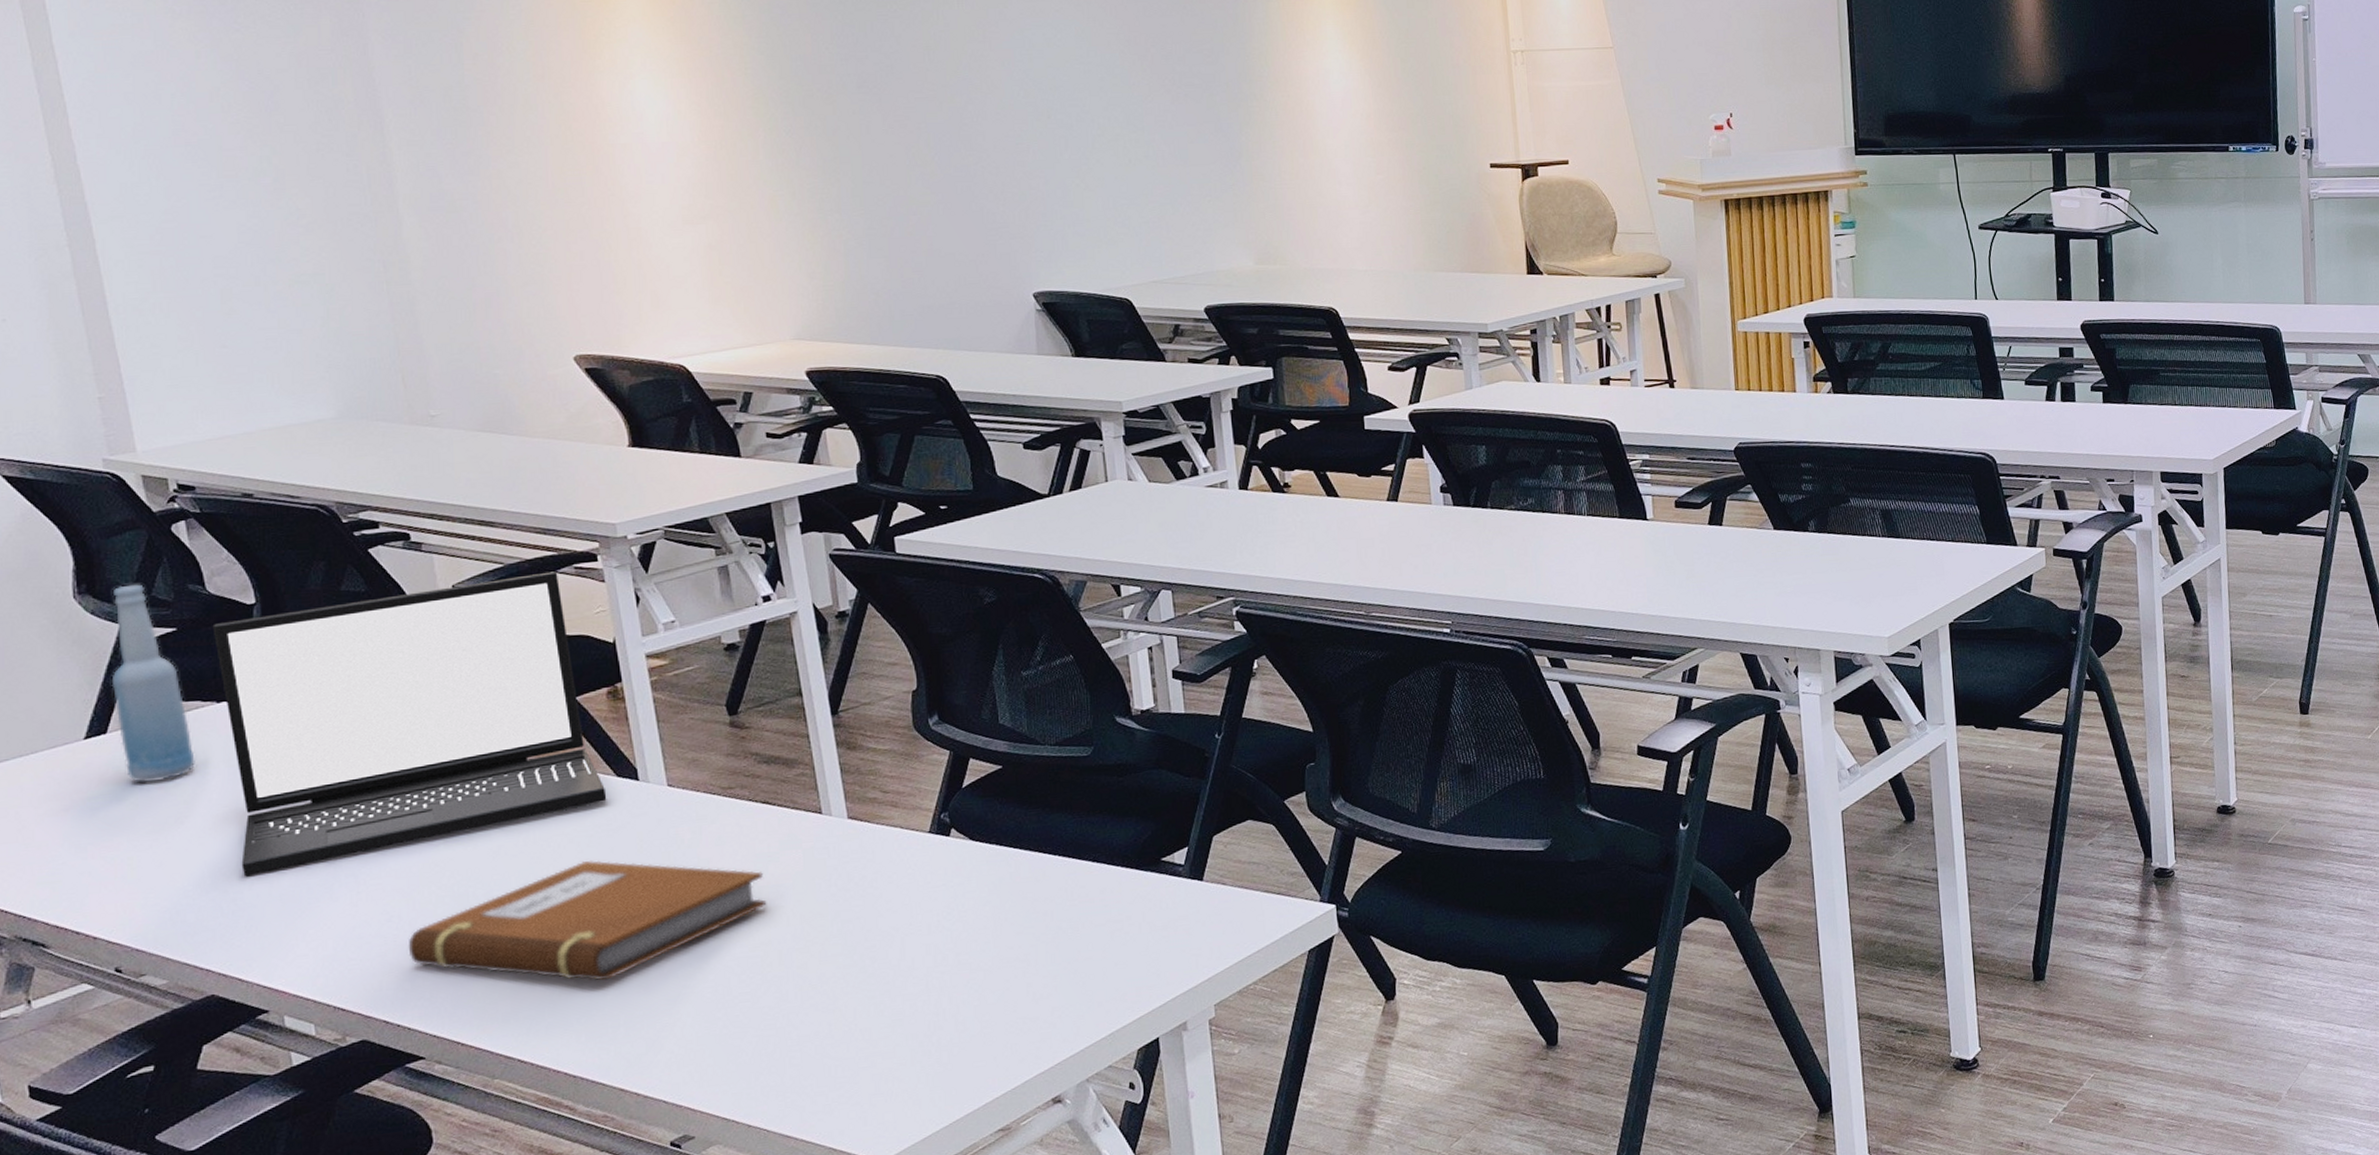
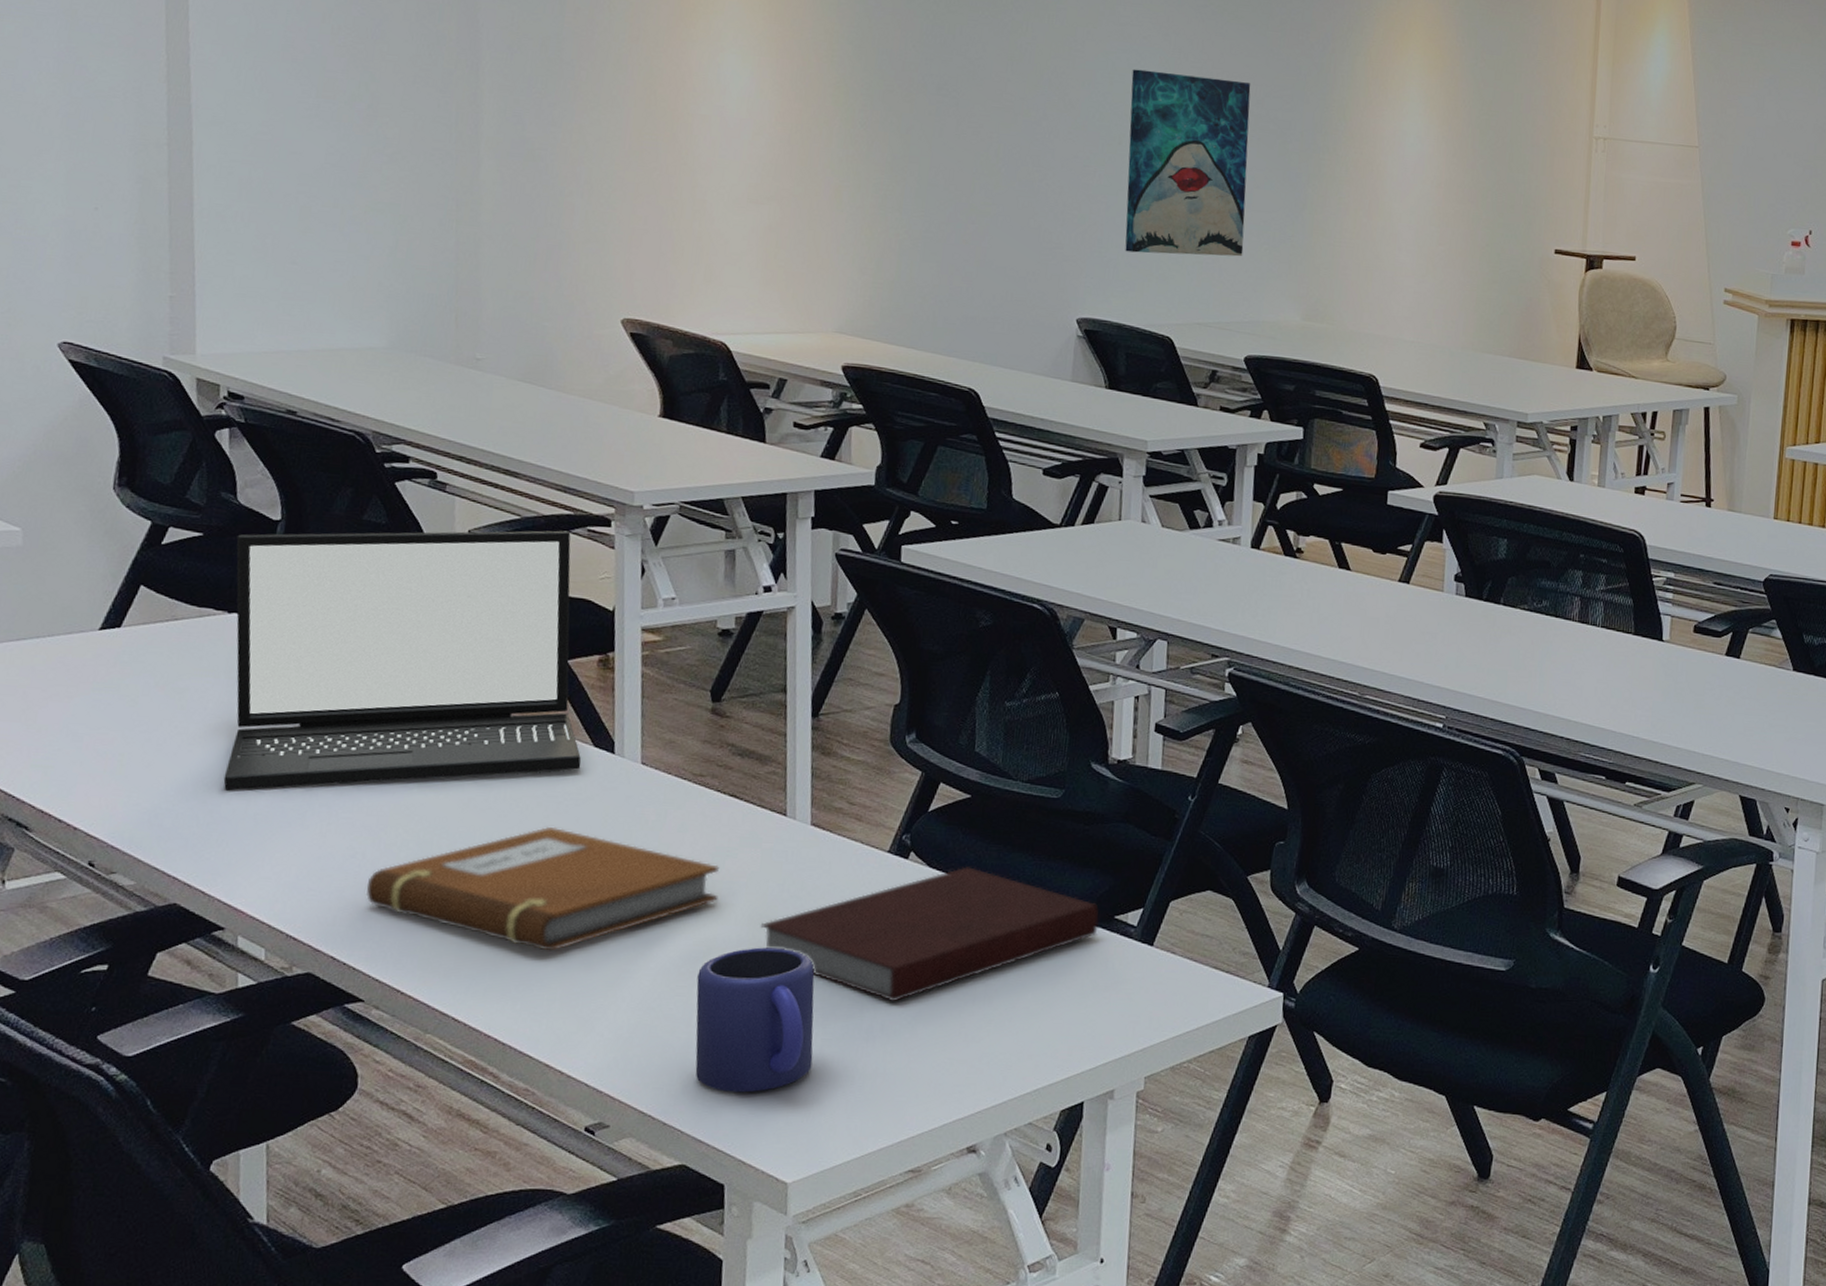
bottle: present [111,584,195,783] -> none [132,484,200,683]
mug: none [758,940,887,1086] -> present [695,947,815,1093]
notebook: none [813,834,1147,975] -> present [760,866,1099,1002]
wall art: none [1050,41,1188,222] -> present [1125,69,1251,257]

